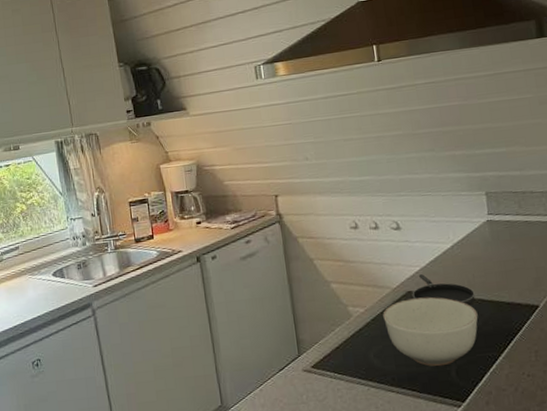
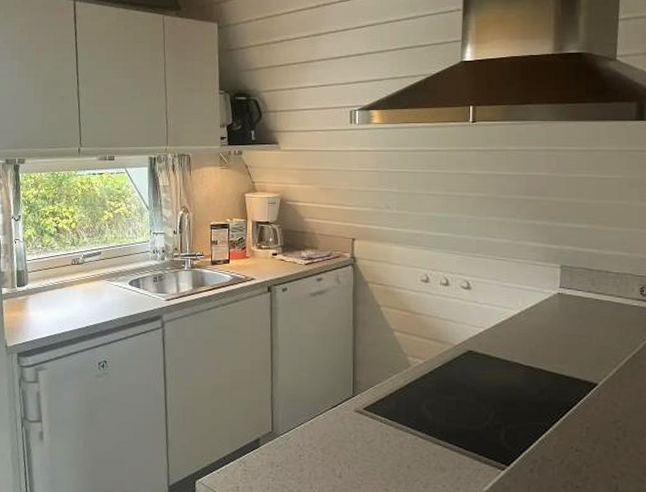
bowl: present [383,296,478,366] -> none [441,358,535,427]
frying pan: present [412,274,475,305] -> none [472,336,535,373]

